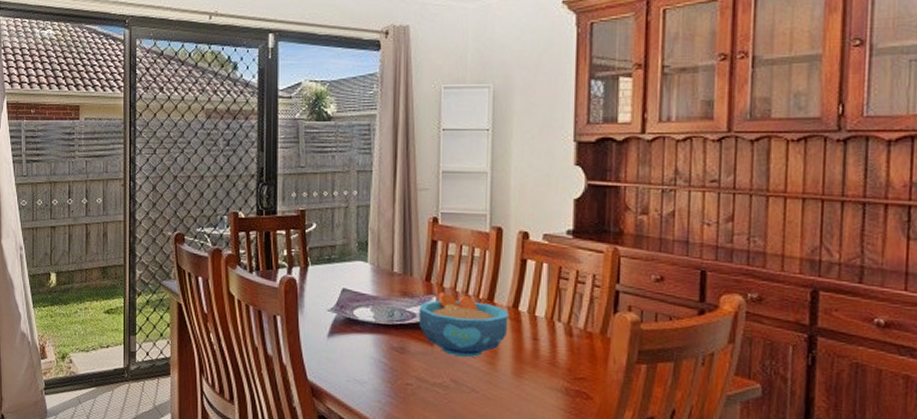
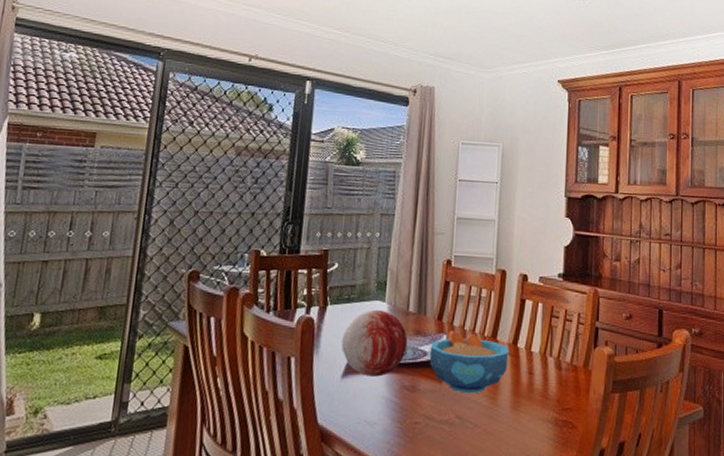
decorative orb: none [325,270,394,337] -> present [341,309,408,377]

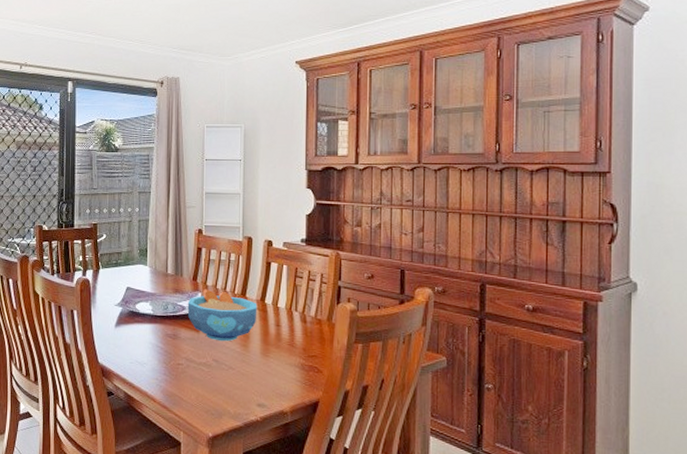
decorative orb: present [341,309,408,377] -> none [113,272,168,327]

